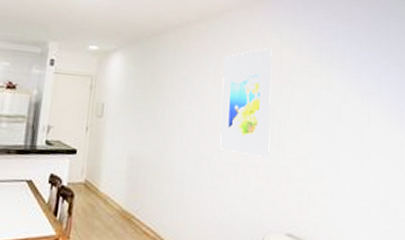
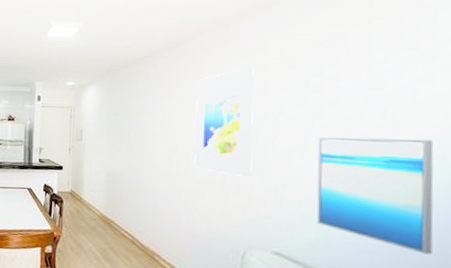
wall art: none [319,118,394,222] -> present [316,137,434,255]

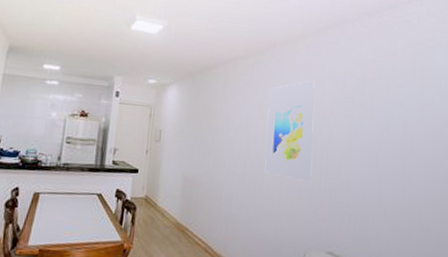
wall art: present [316,137,434,255] -> none [359,146,436,247]

